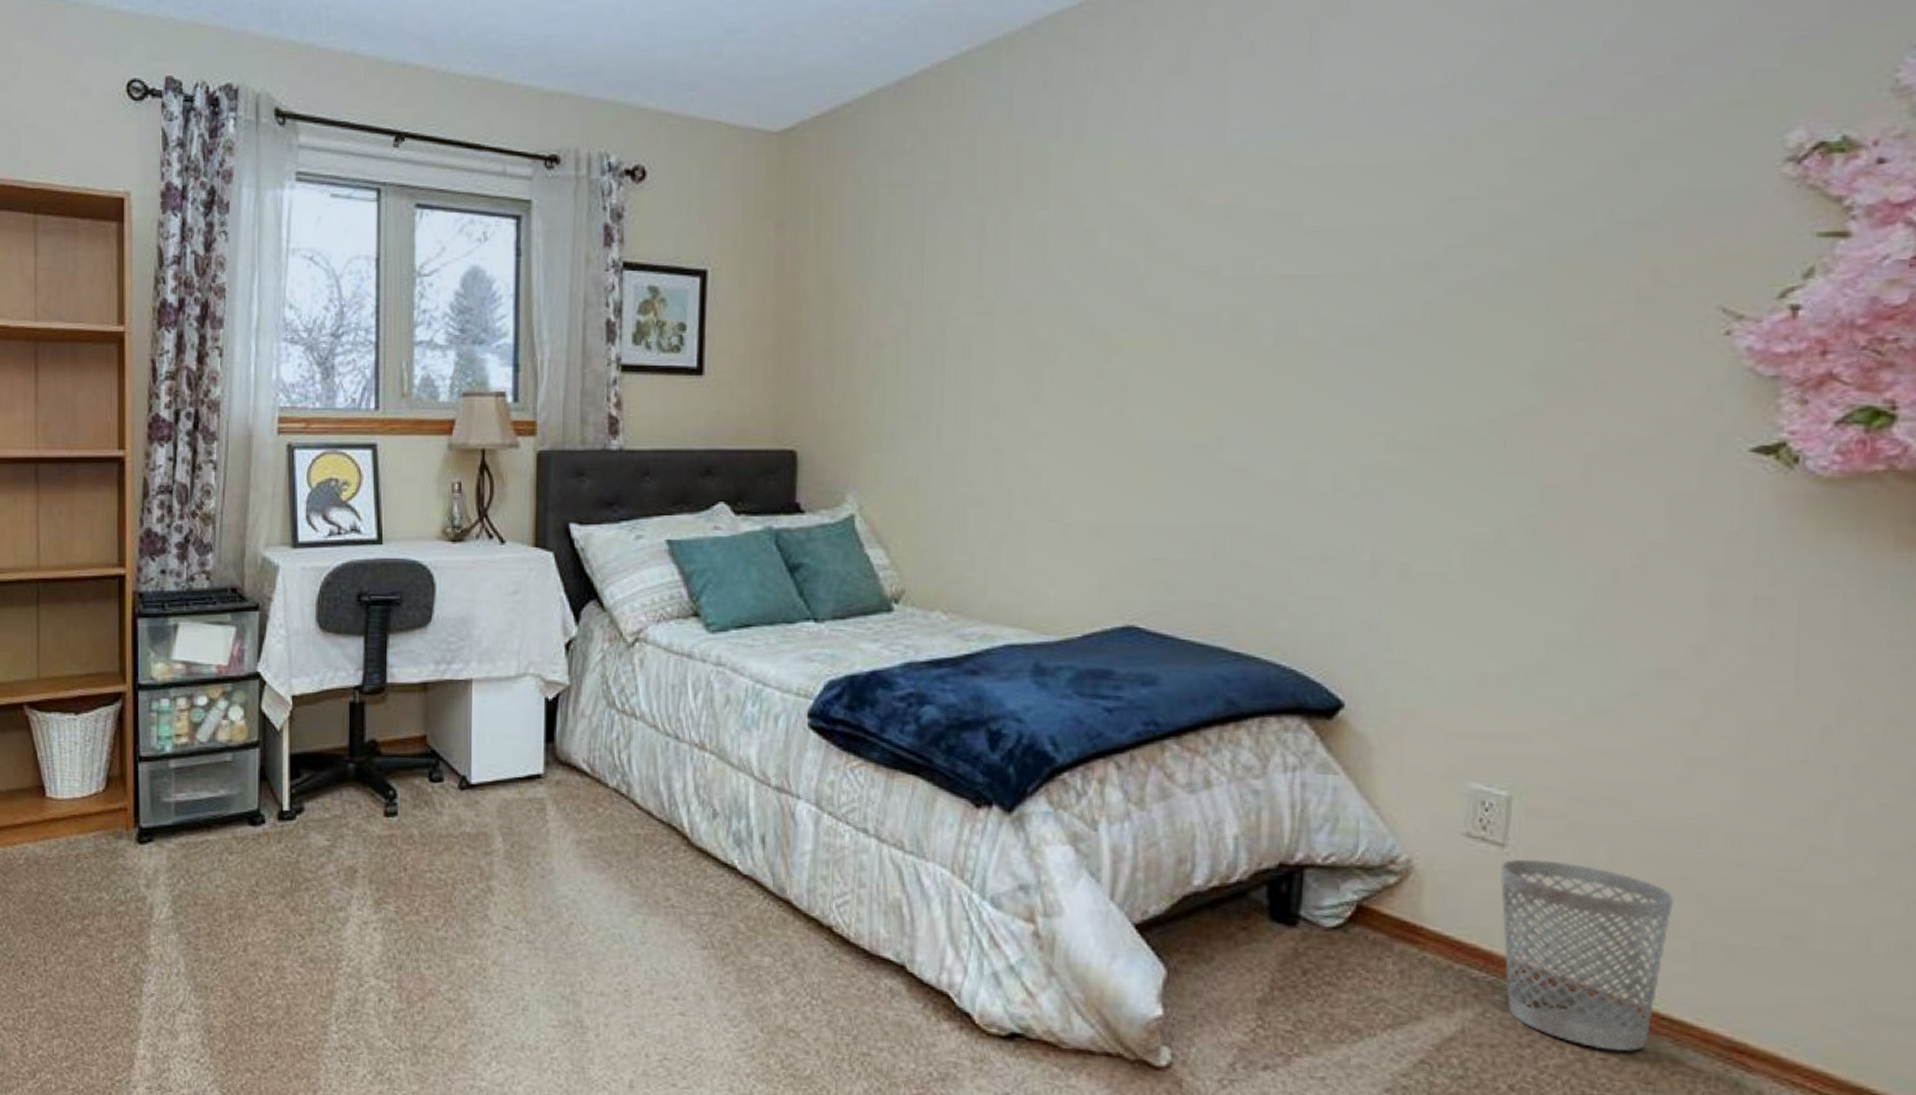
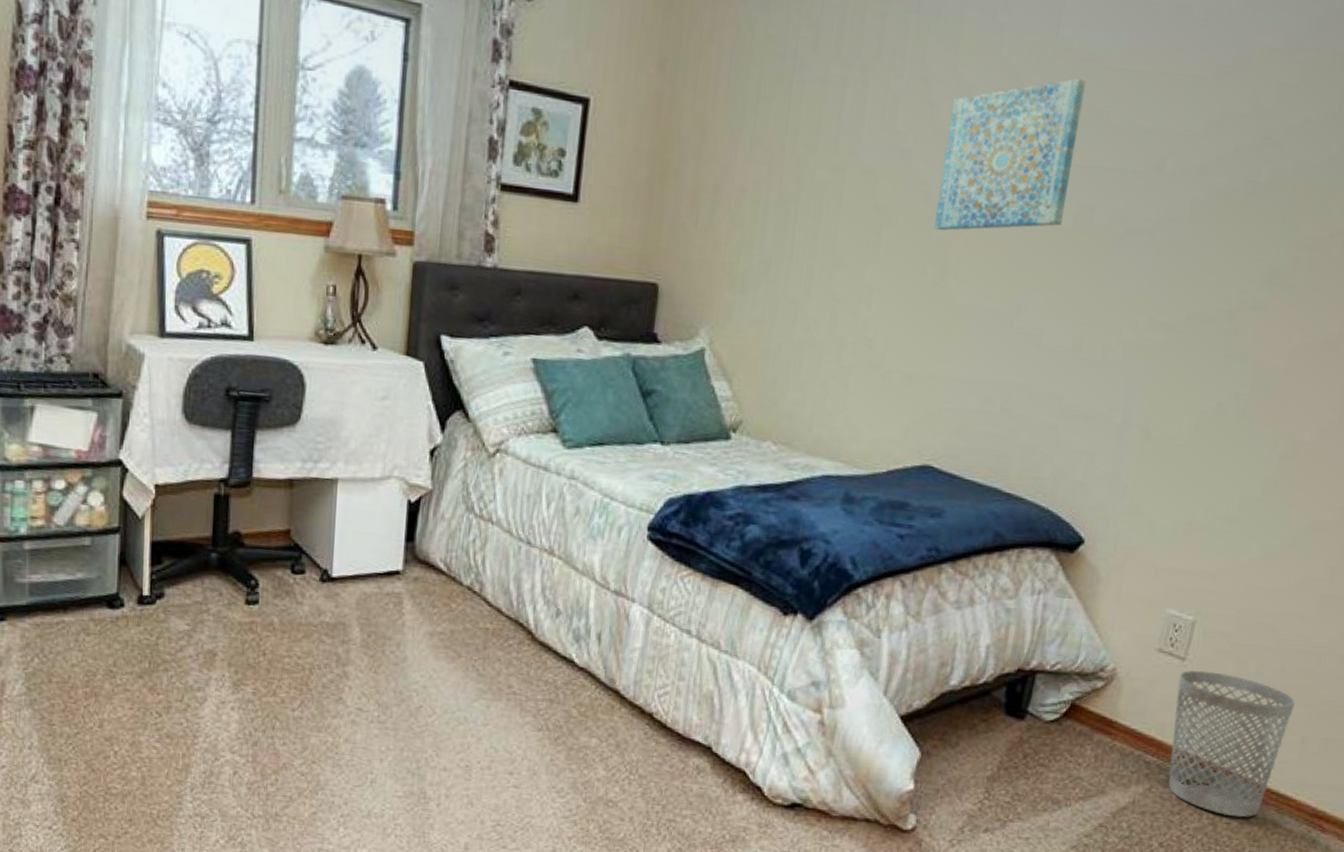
wall art: none [1105,183,1267,363] -> present [934,77,1086,231]

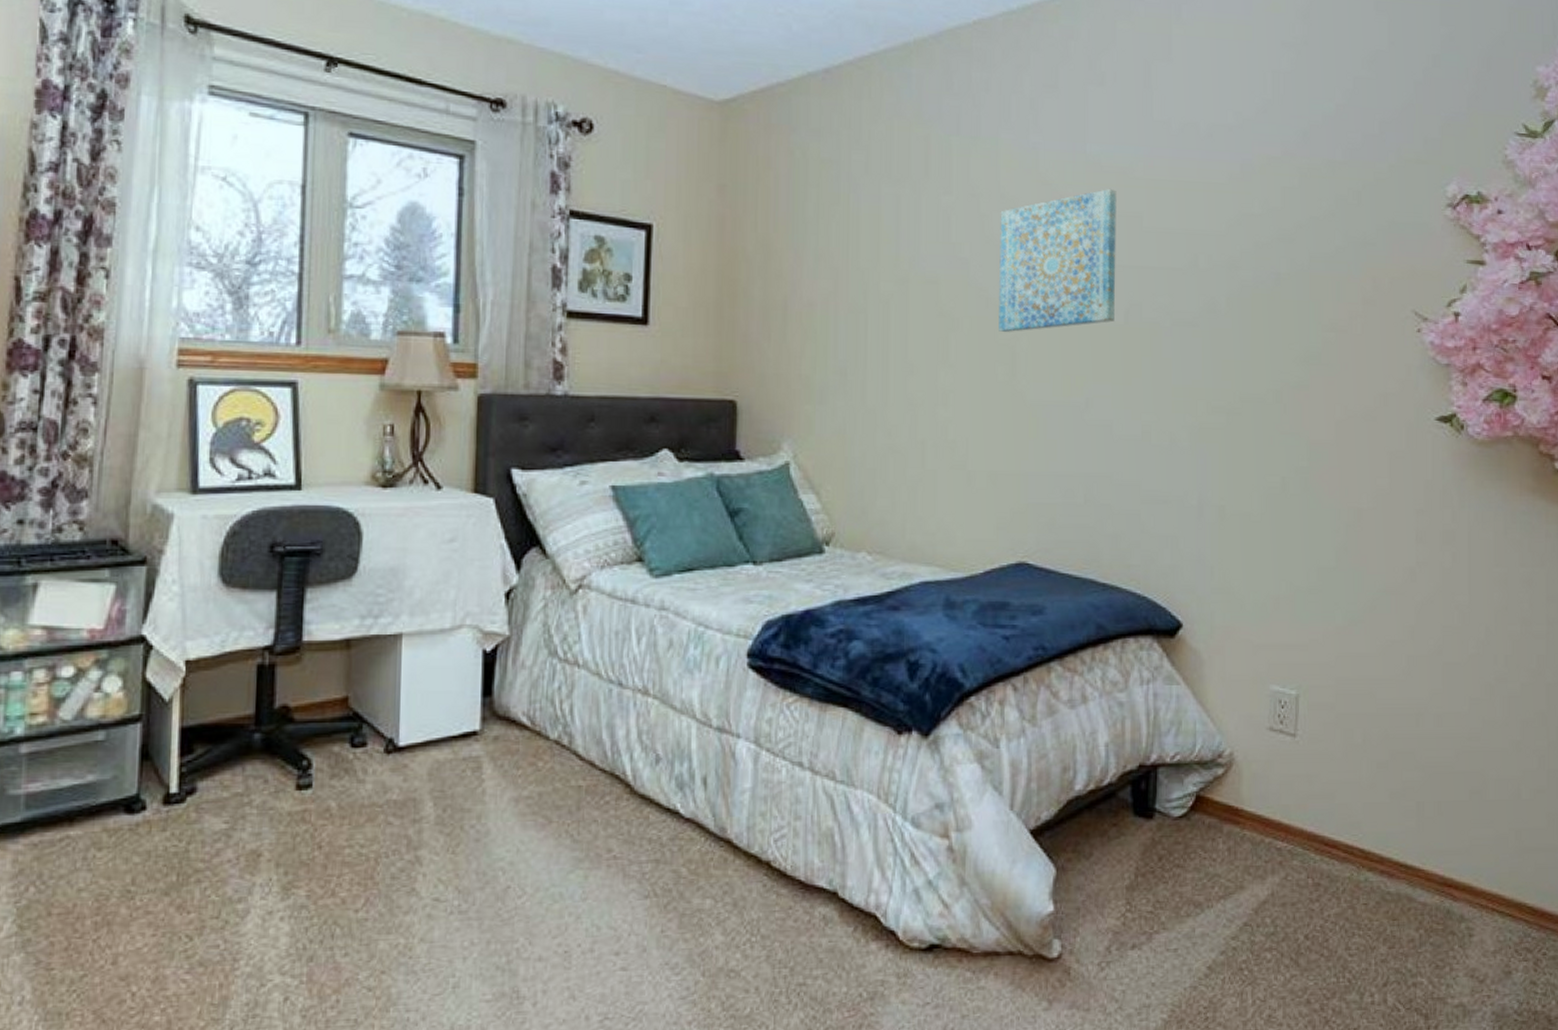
wastebasket: present [1167,670,1295,818] -> none [1293,745,1404,896]

